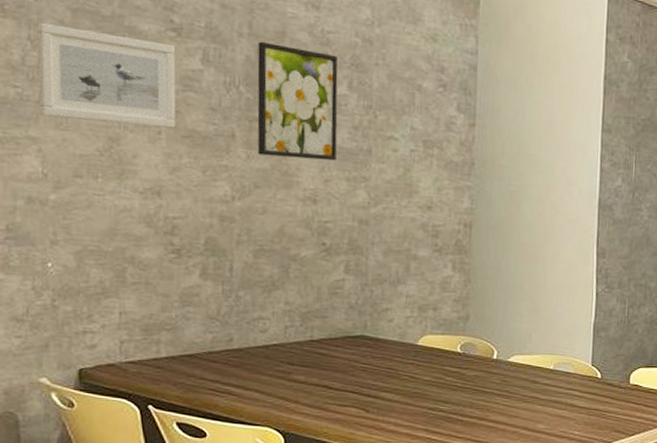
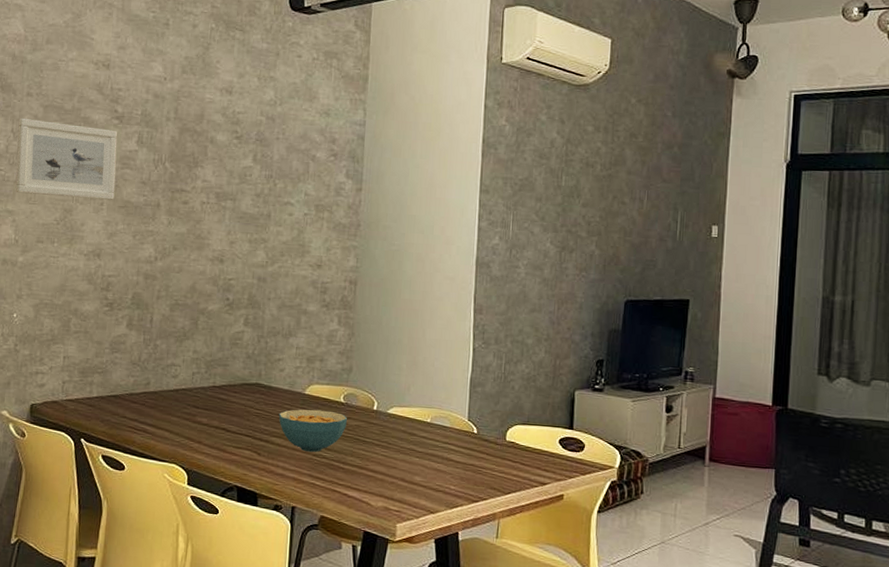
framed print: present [257,41,339,161] -> none [177,124,246,225]
cereal bowl: none [388,361,466,406] -> present [278,409,348,453]

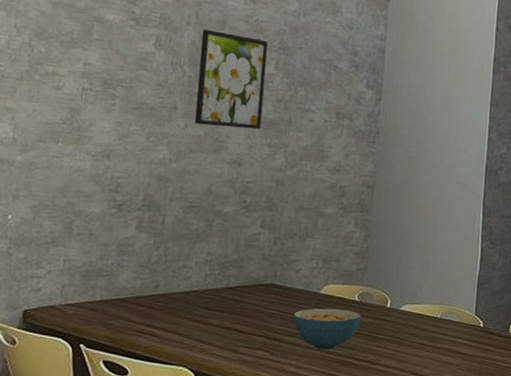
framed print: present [15,118,118,200] -> none [16,13,134,101]
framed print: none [177,124,246,225] -> present [194,29,268,130]

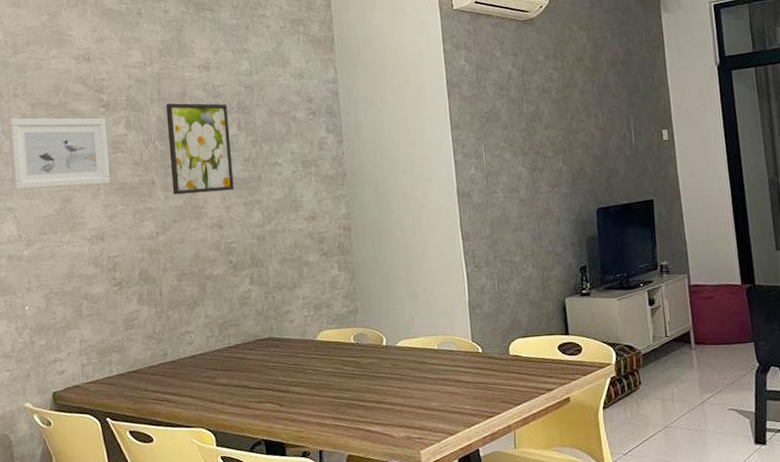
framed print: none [16,13,134,101] -> present [8,118,110,190]
cereal bowl: present [293,308,362,350] -> none [294,353,361,396]

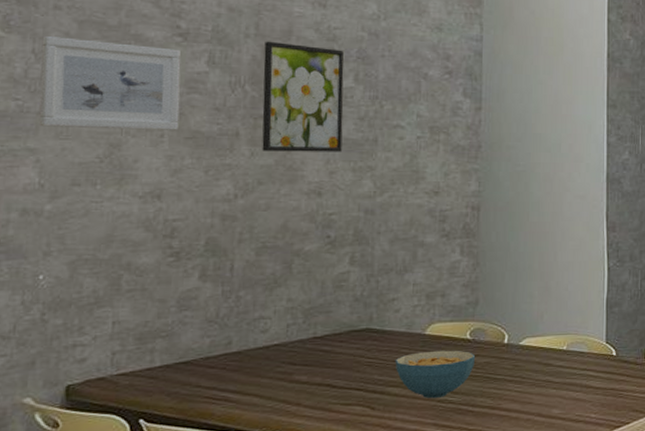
cereal bowl: none [294,353,361,396] -> present [395,350,476,399]

